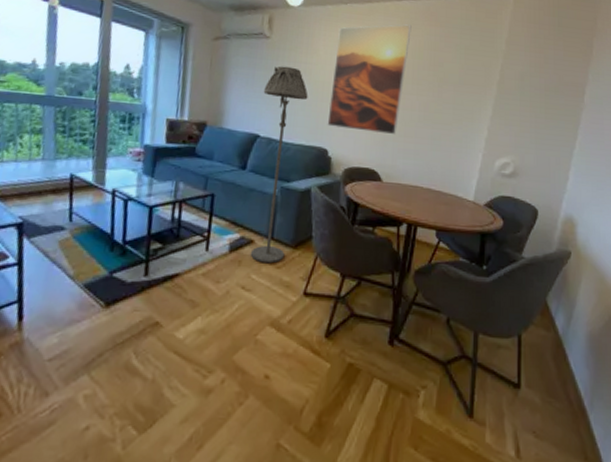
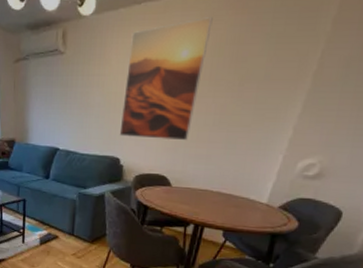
floor lamp: present [251,66,309,264] -> none [57,81,102,254]

